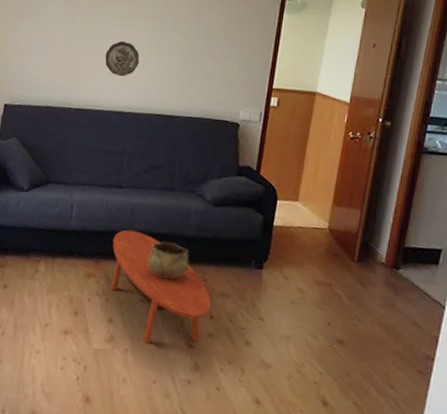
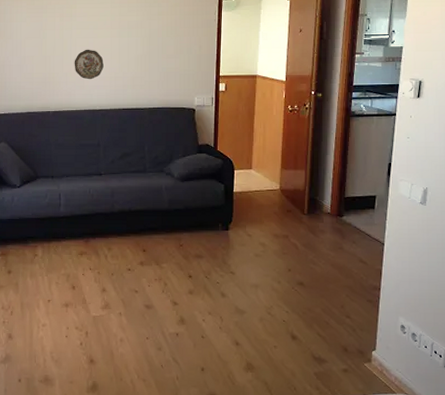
coffee table: present [110,229,211,344] -> none [98,210,188,307]
decorative bowl: present [148,242,189,279] -> none [131,217,166,249]

